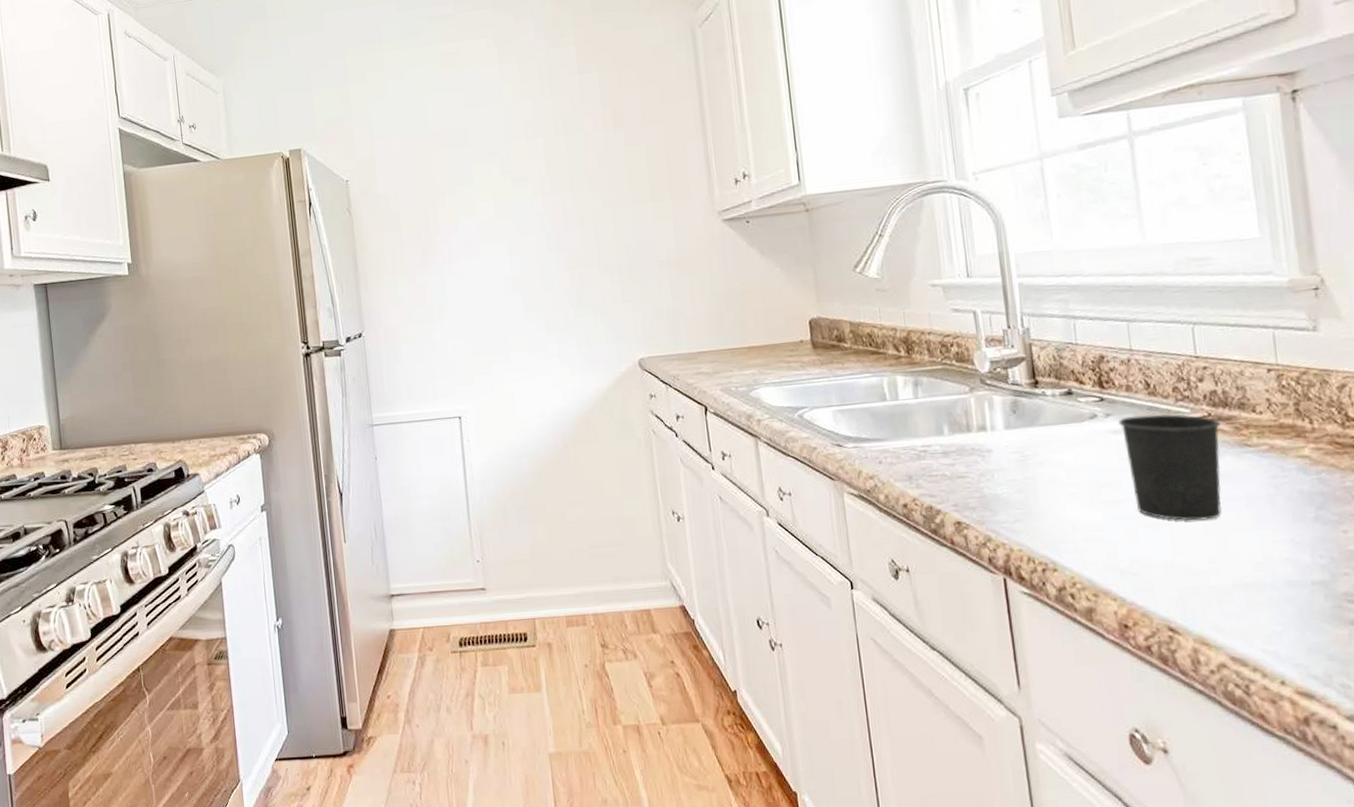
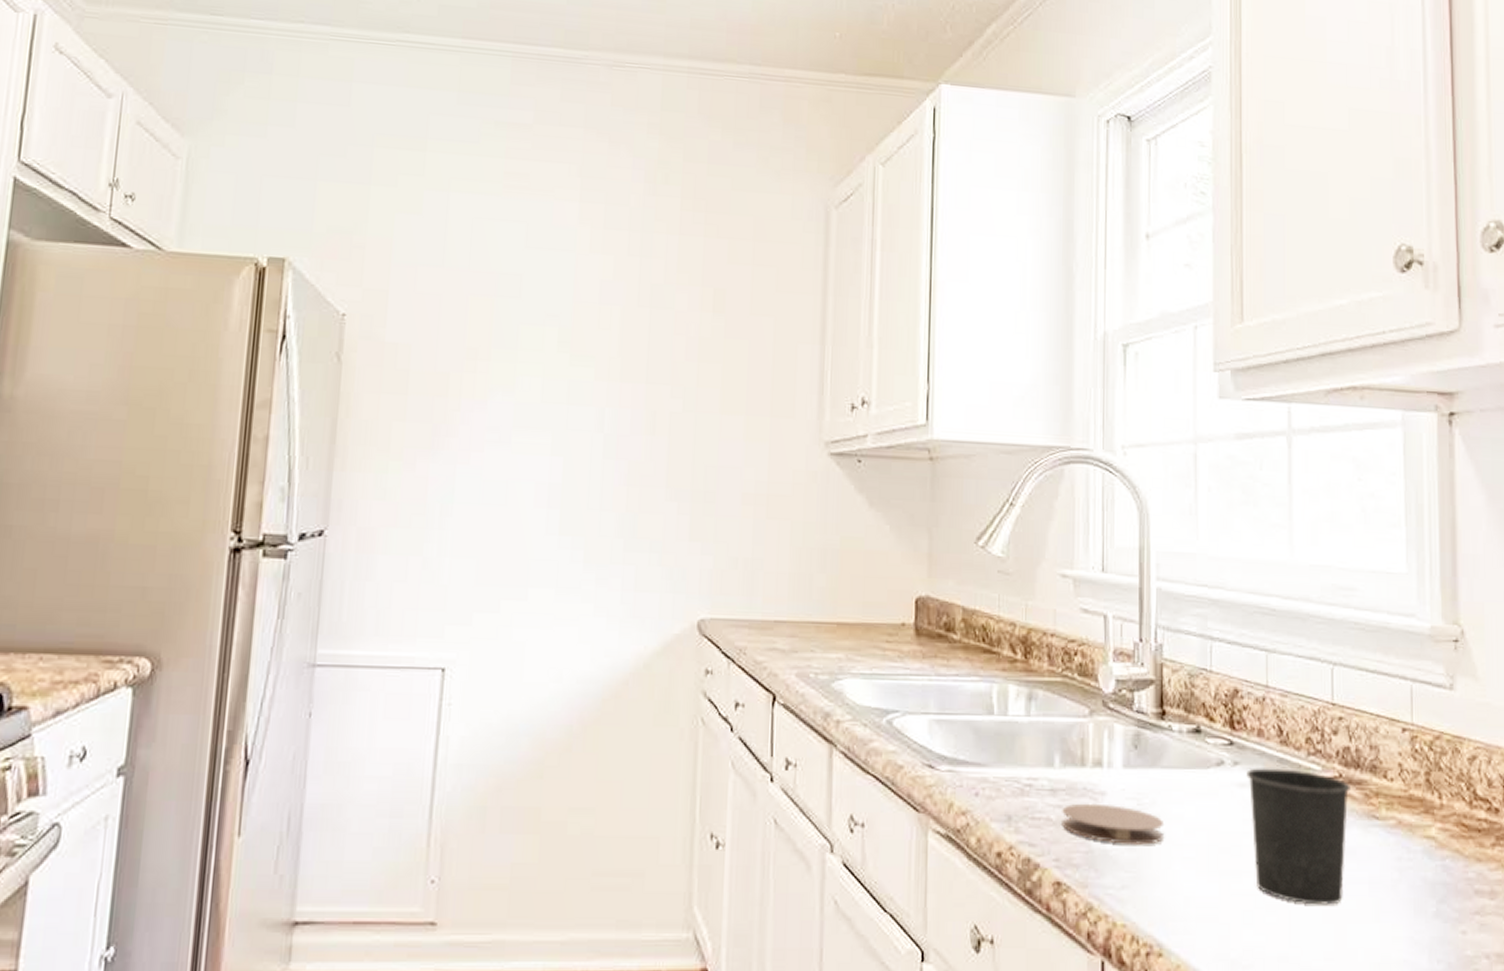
coaster: none [955,458,1049,489] -> present [1062,803,1165,845]

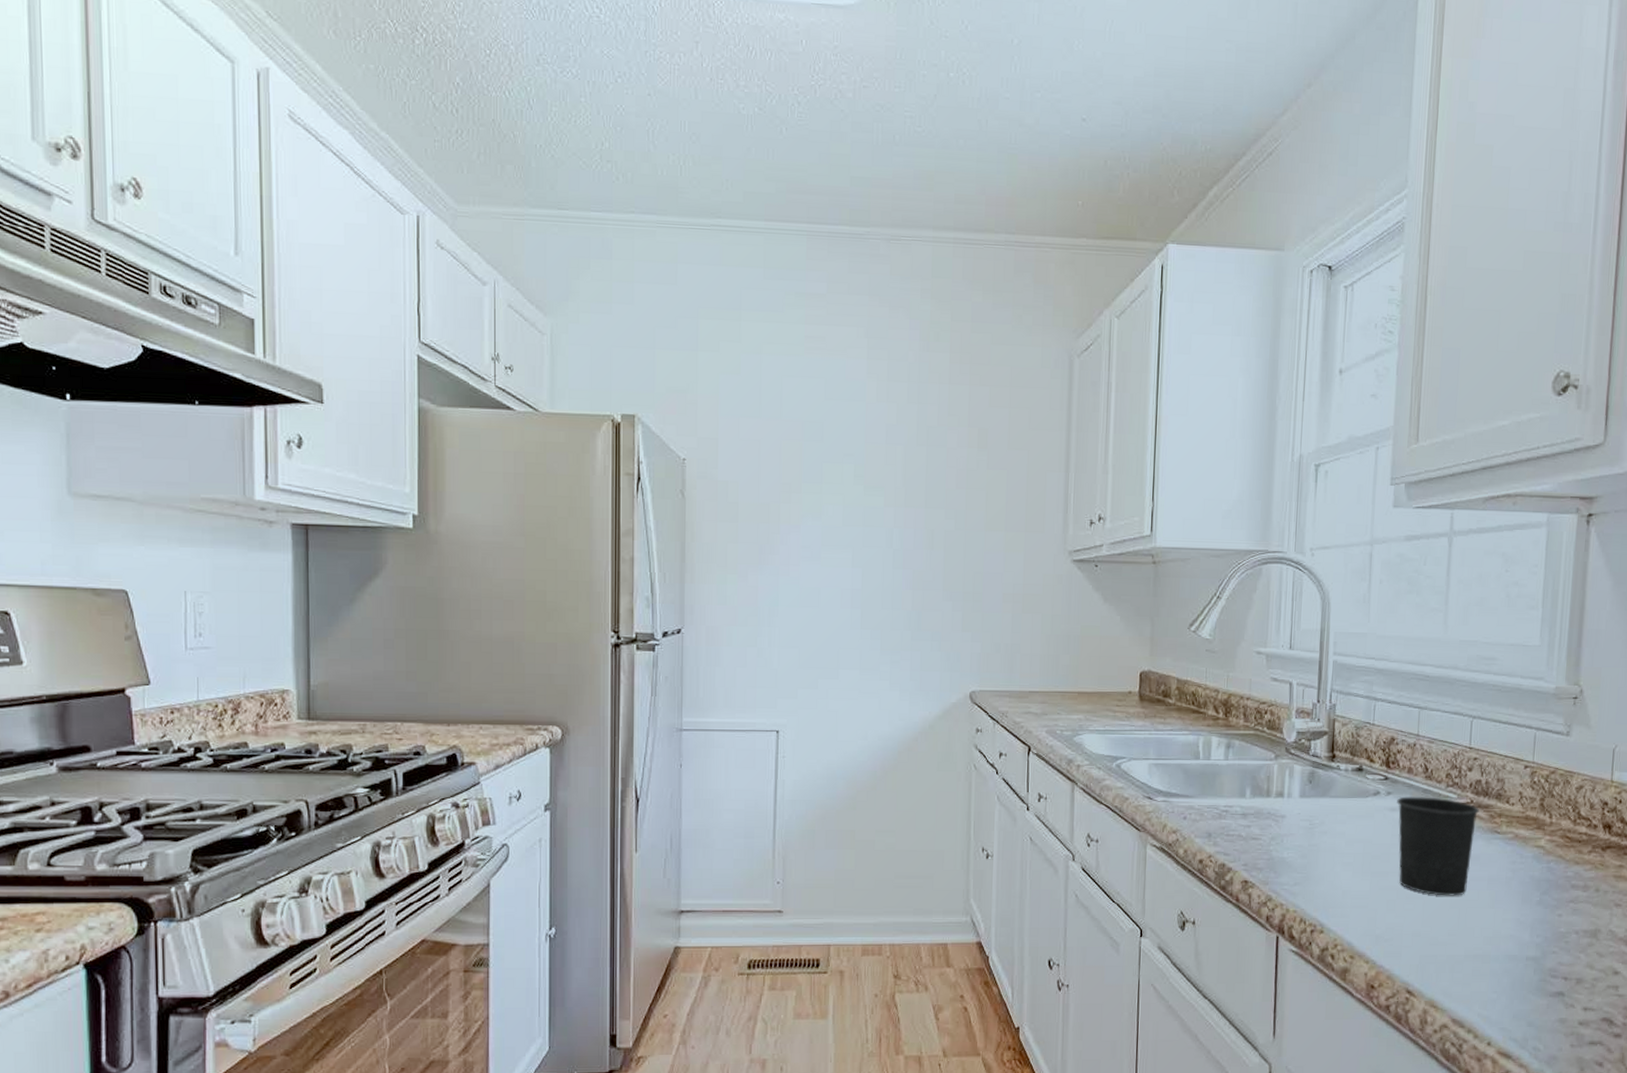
coaster: present [1062,803,1165,845] -> none [1250,824,1330,854]

